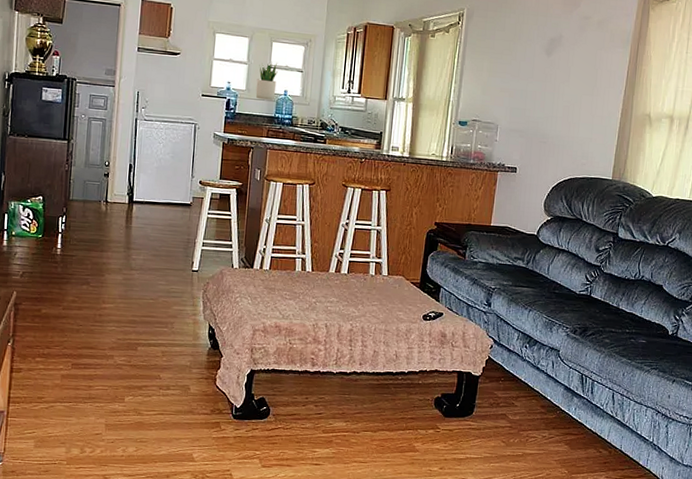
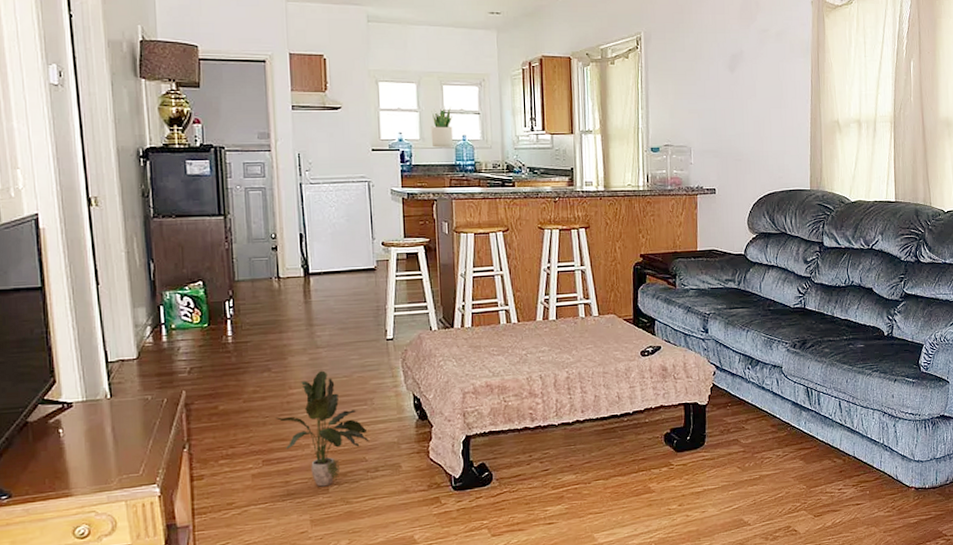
potted plant: none [87,290,165,396] -> present [274,370,370,487]

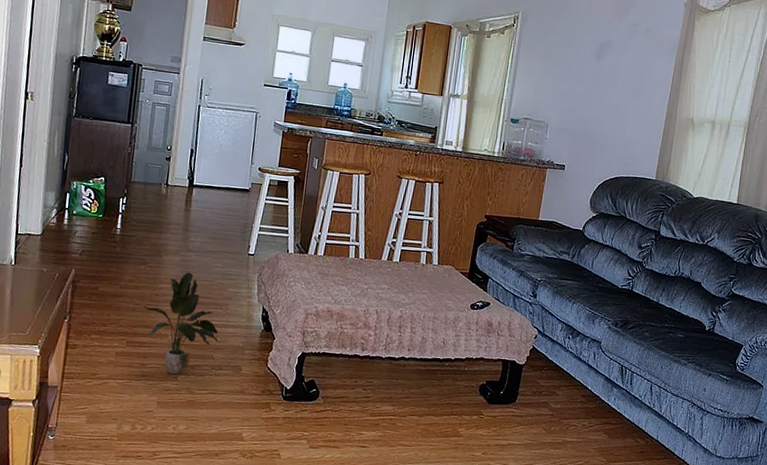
planter: present [430,106,454,148] -> none [316,55,338,93]

